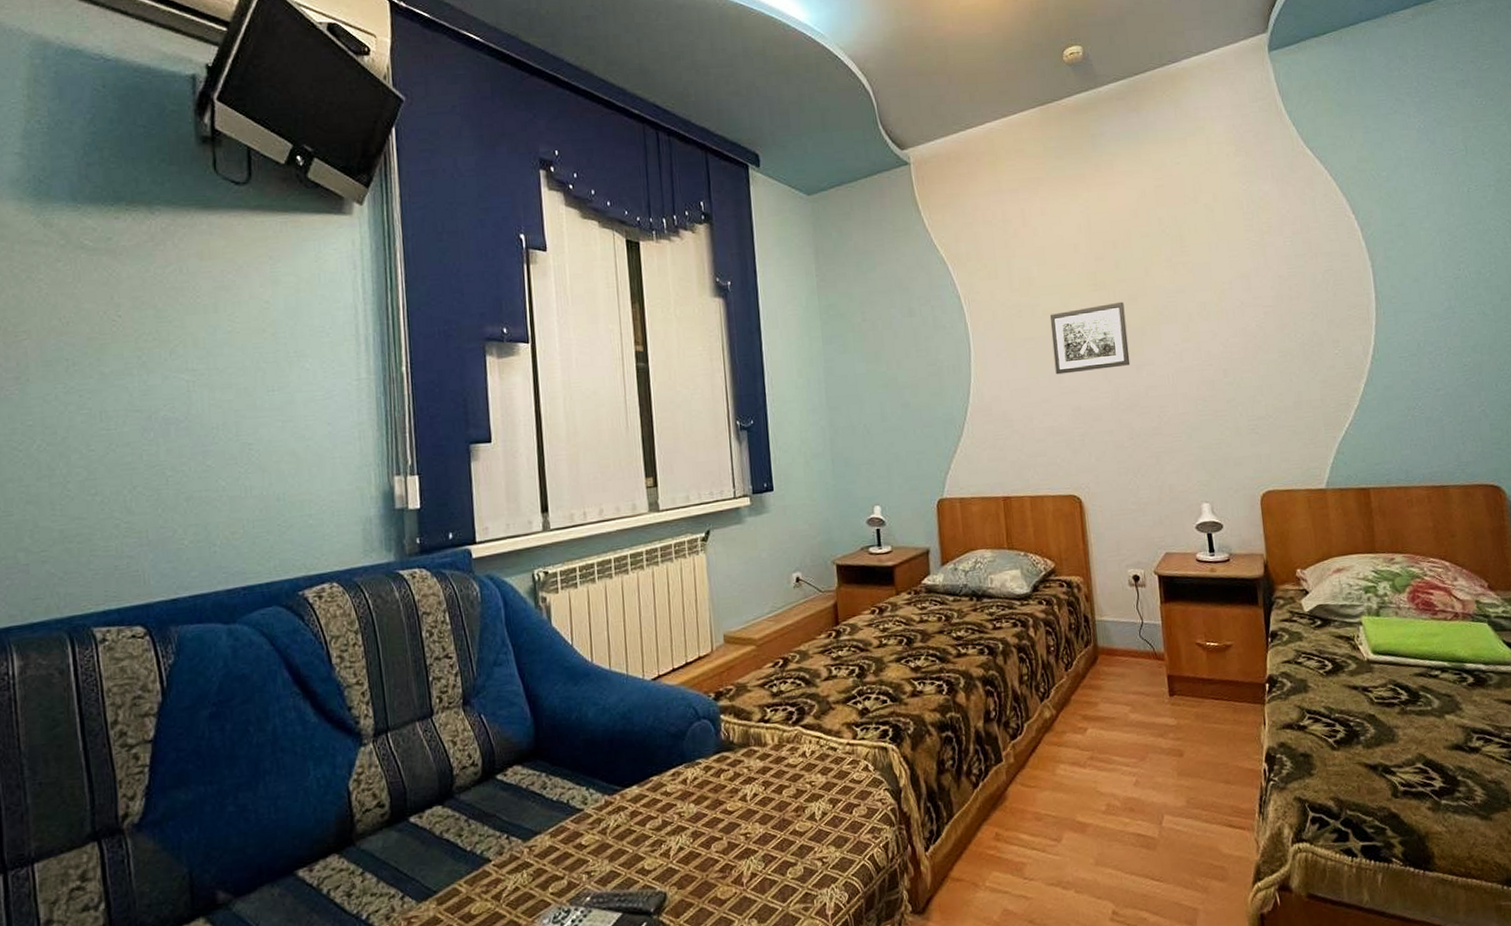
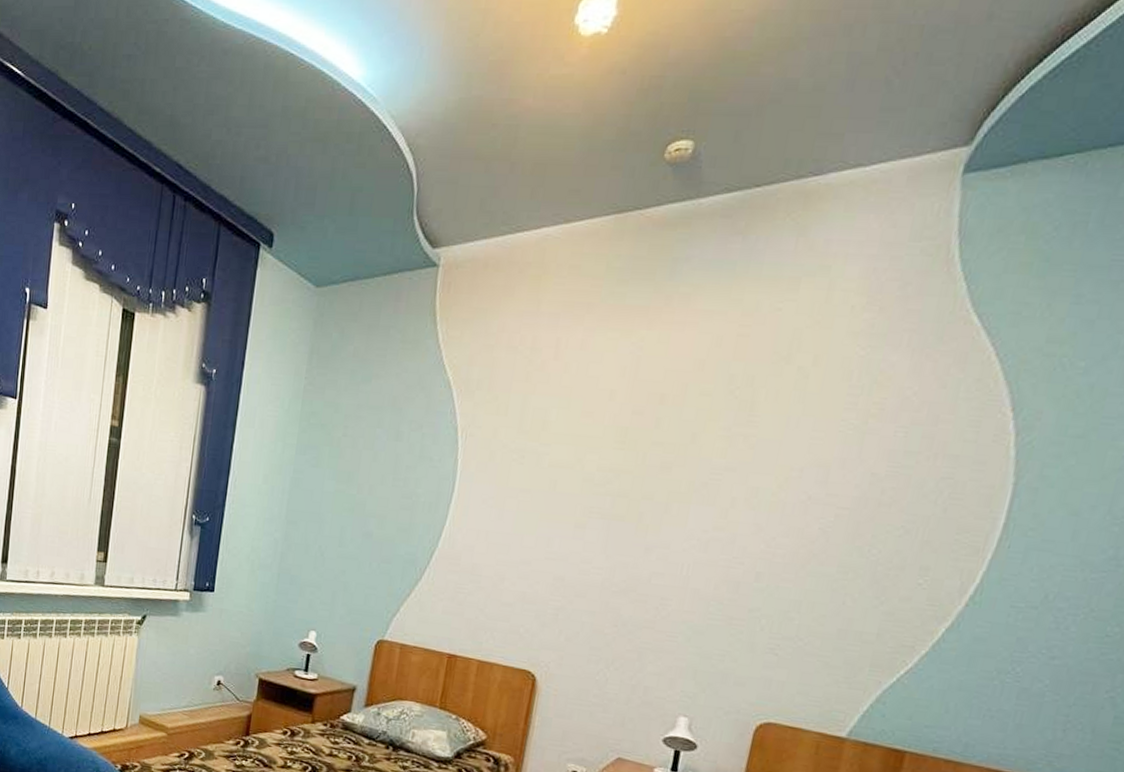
wall art: present [1049,301,1130,375] -> none [545,467,653,544]

